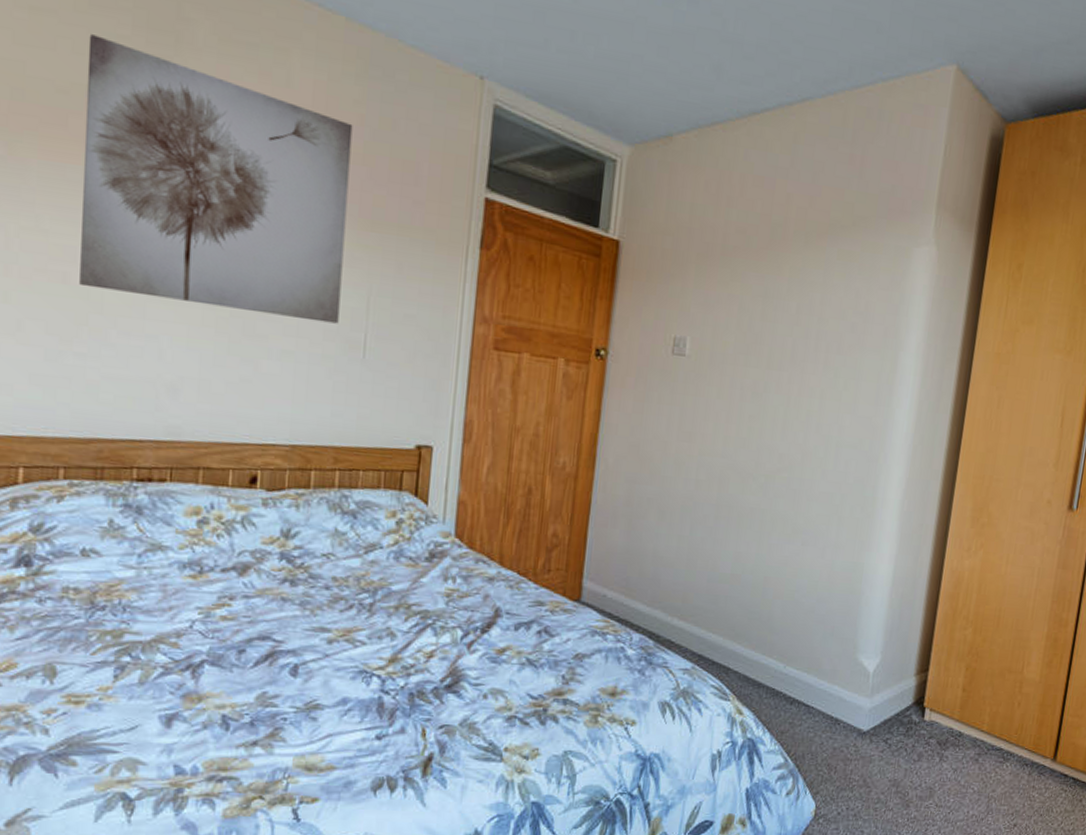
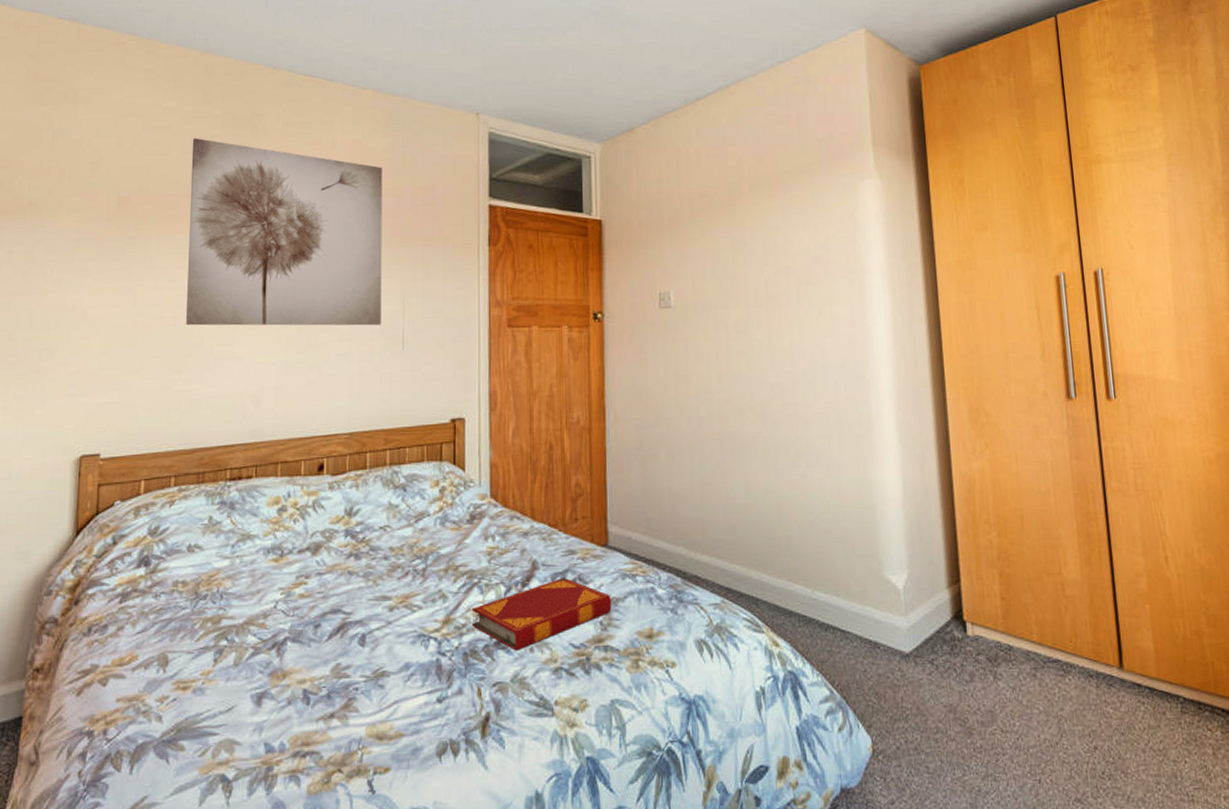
hardback book: none [421,628,577,696] -> present [471,578,612,651]

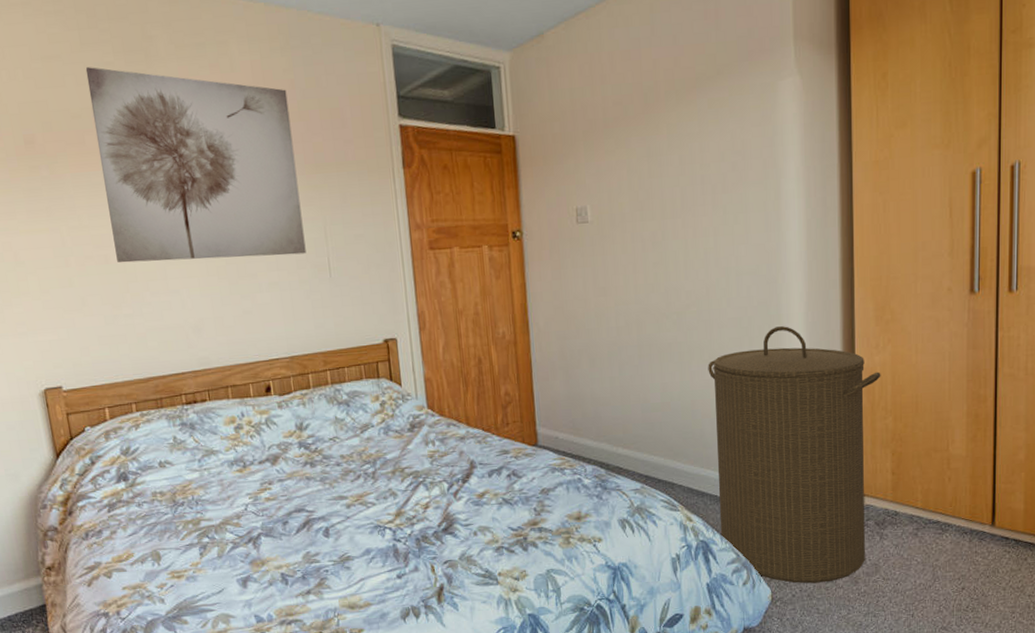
hardback book: present [471,578,612,651] -> none [419,474,544,535]
laundry hamper: none [794,425,981,733] -> present [708,326,881,584]

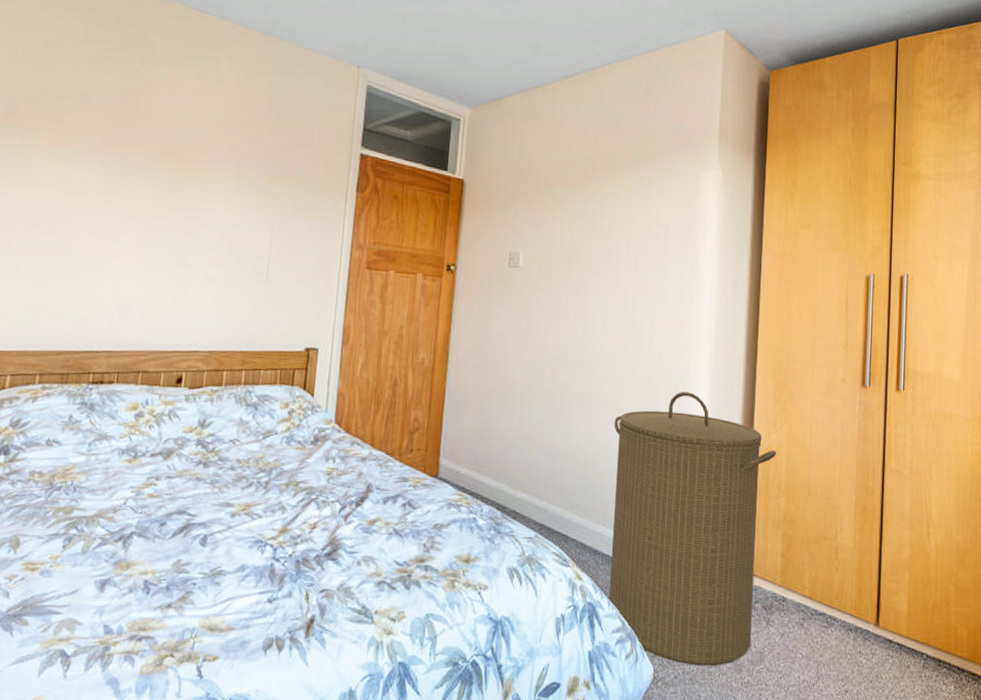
wall art: present [85,67,306,263] -> none [62,58,264,255]

